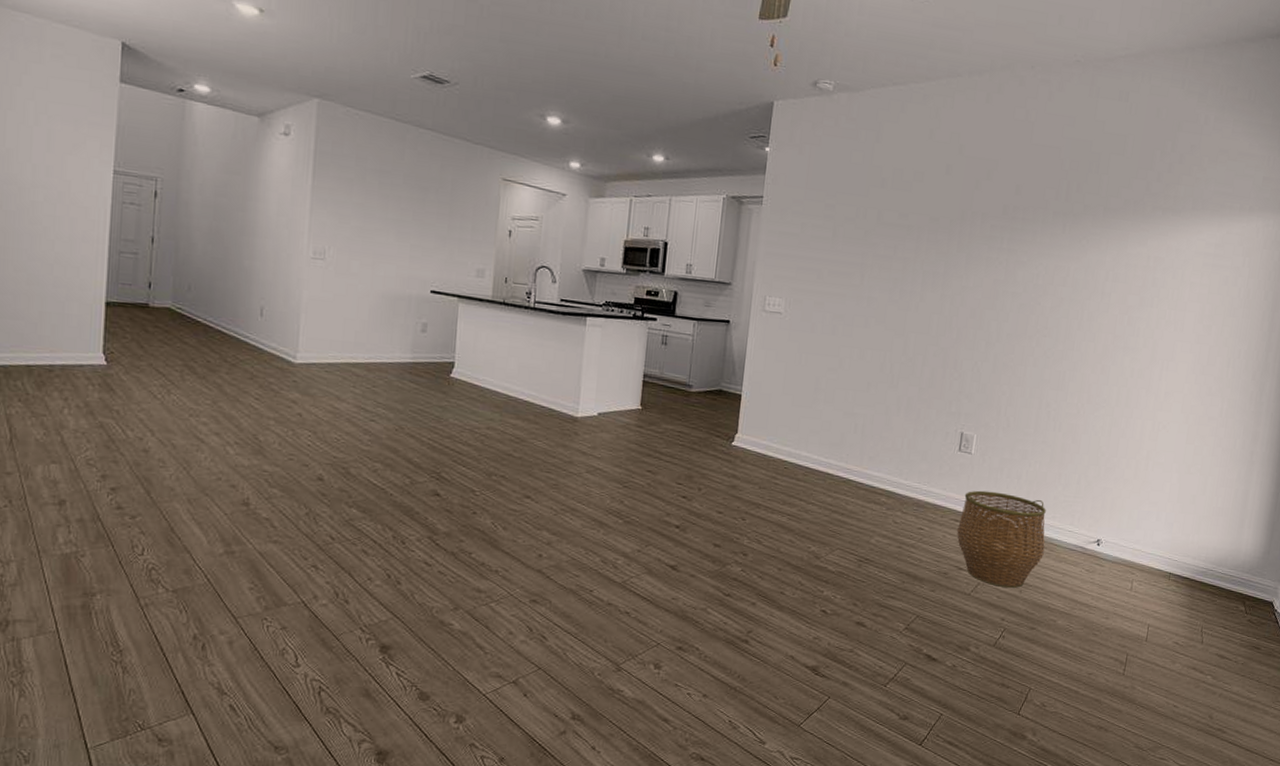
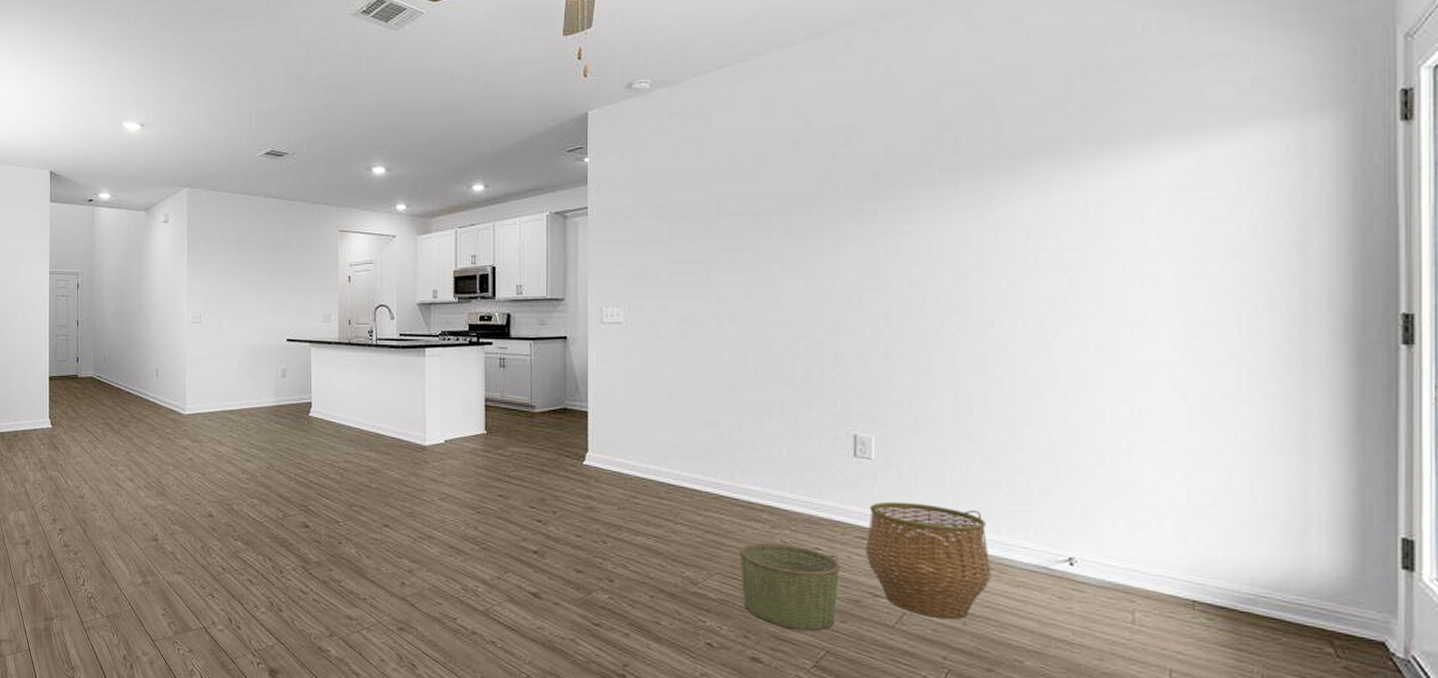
basket: none [856,522,937,598] -> present [738,542,841,631]

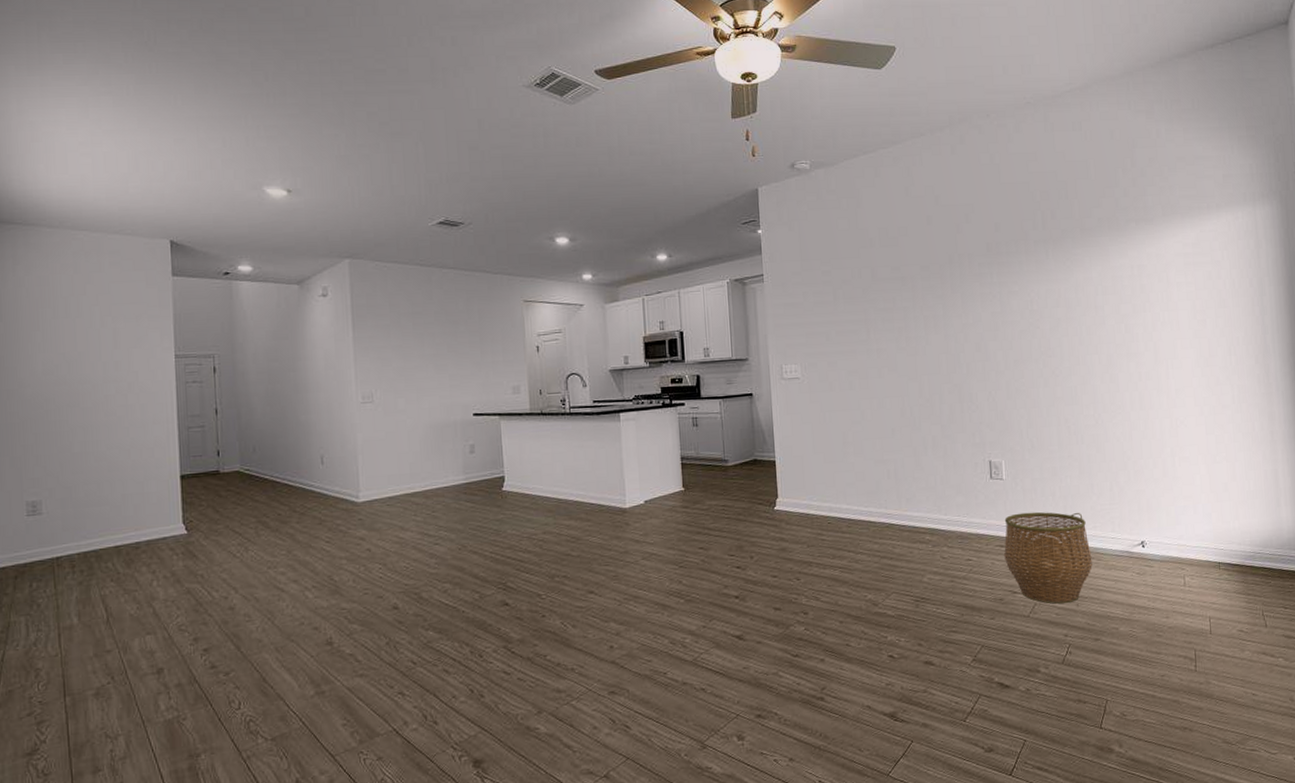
basket: present [738,542,841,631] -> none [909,559,988,632]

